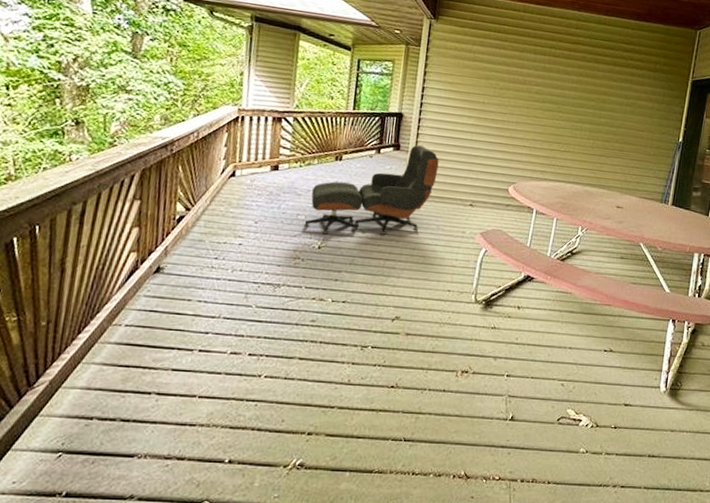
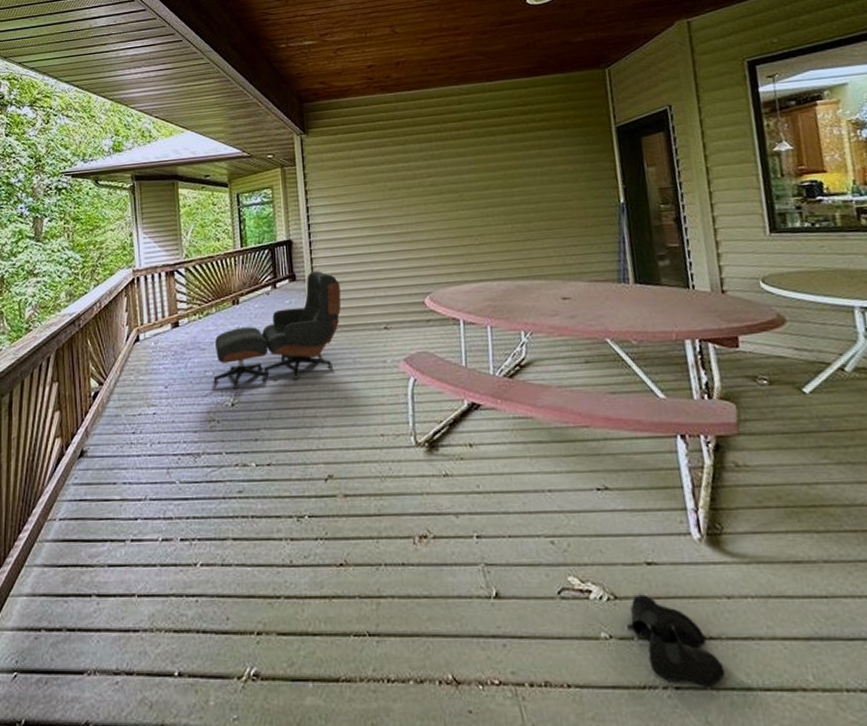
boots: none [599,425,656,487] -> present [627,594,725,687]

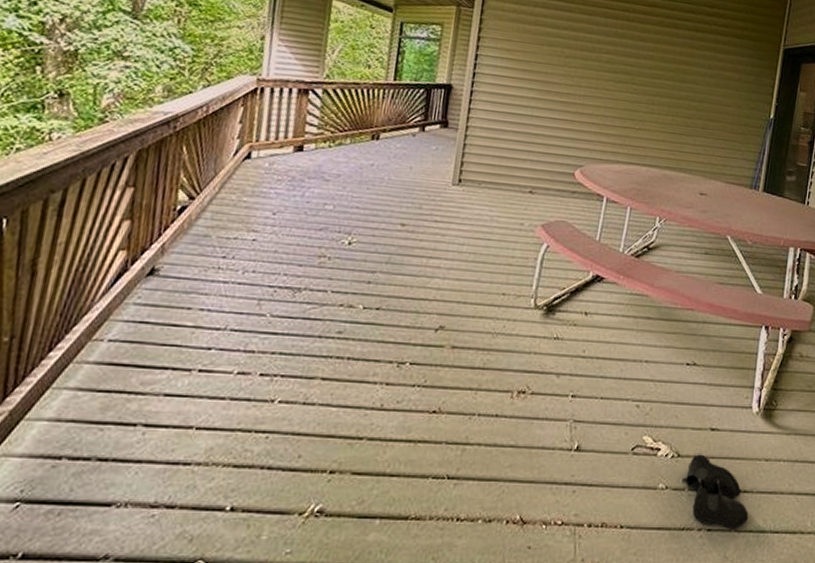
lounge chair: present [213,271,341,389] -> none [331,122,494,229]

